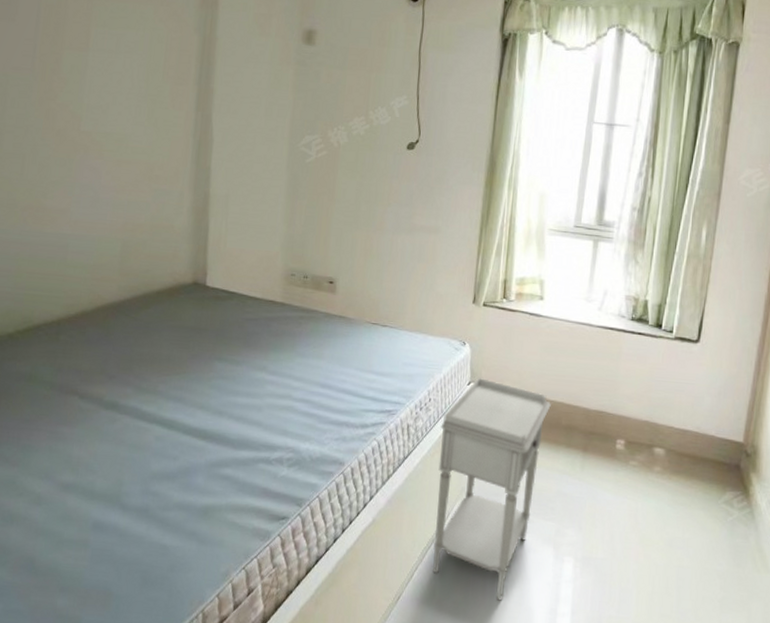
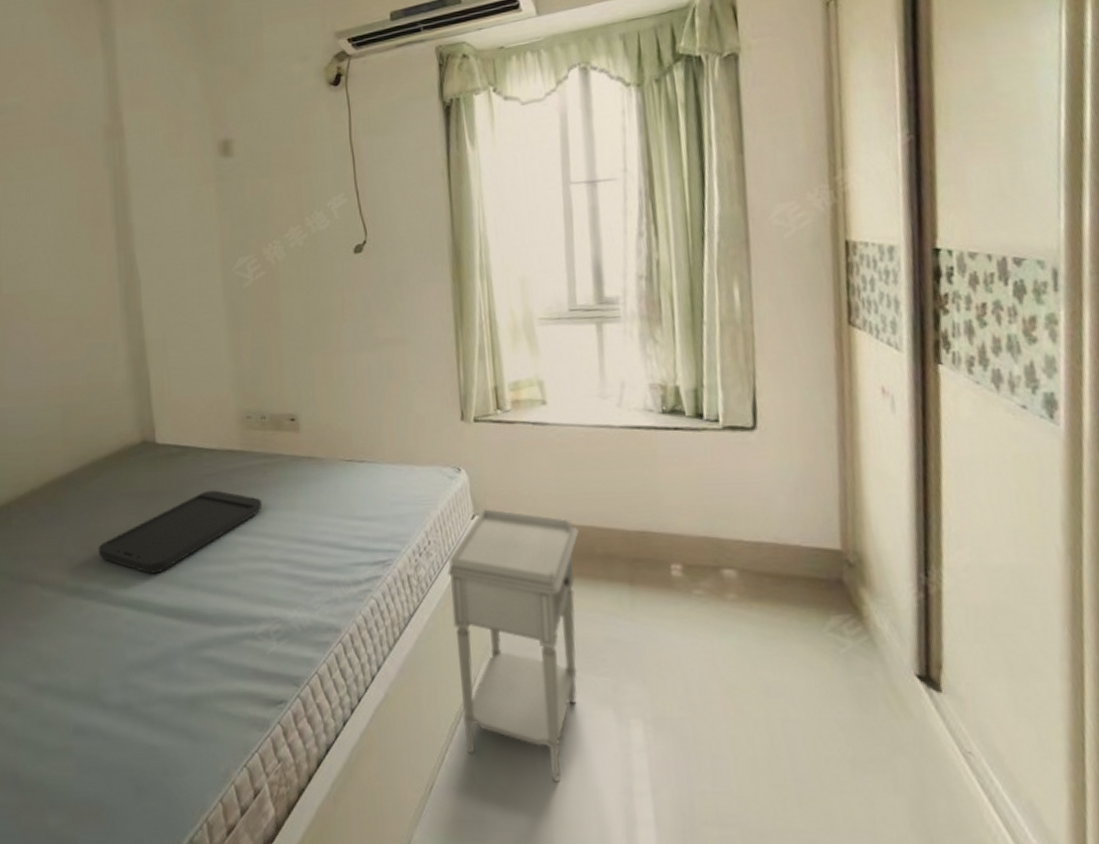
tray: none [138,333,294,399] -> present [98,490,263,574]

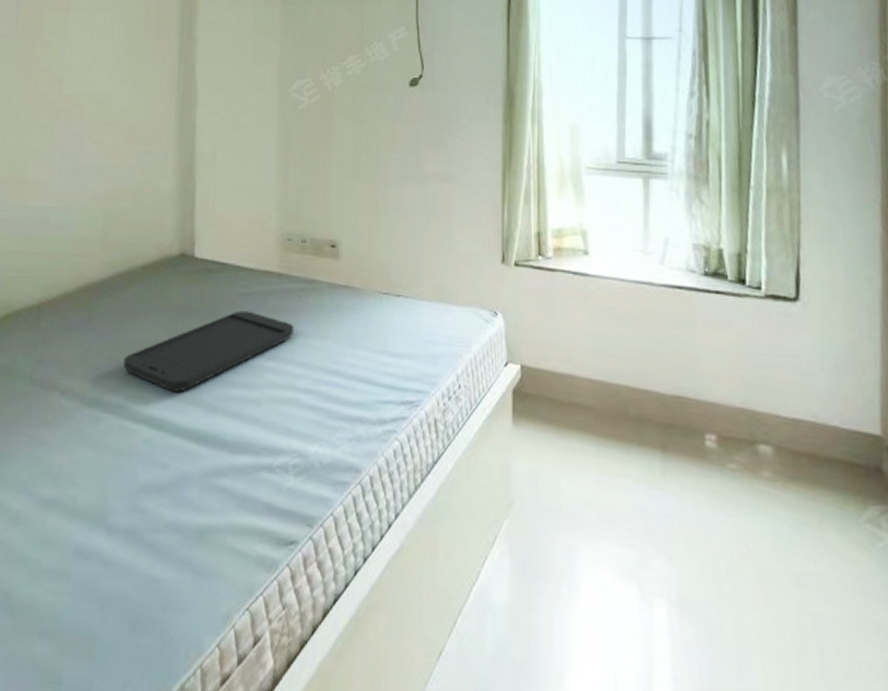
nightstand: present [447,508,579,782] -> none [475,357,613,661]

